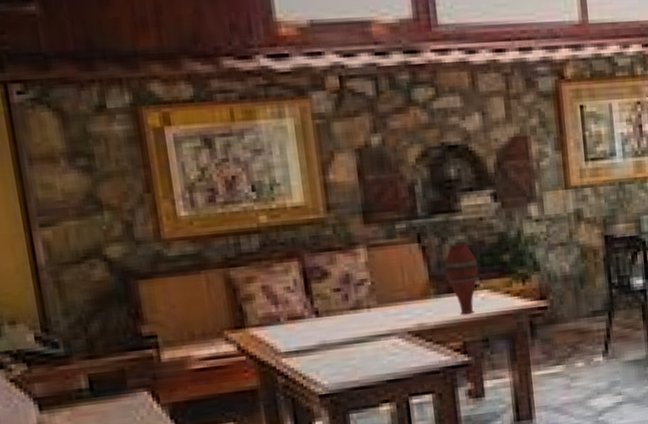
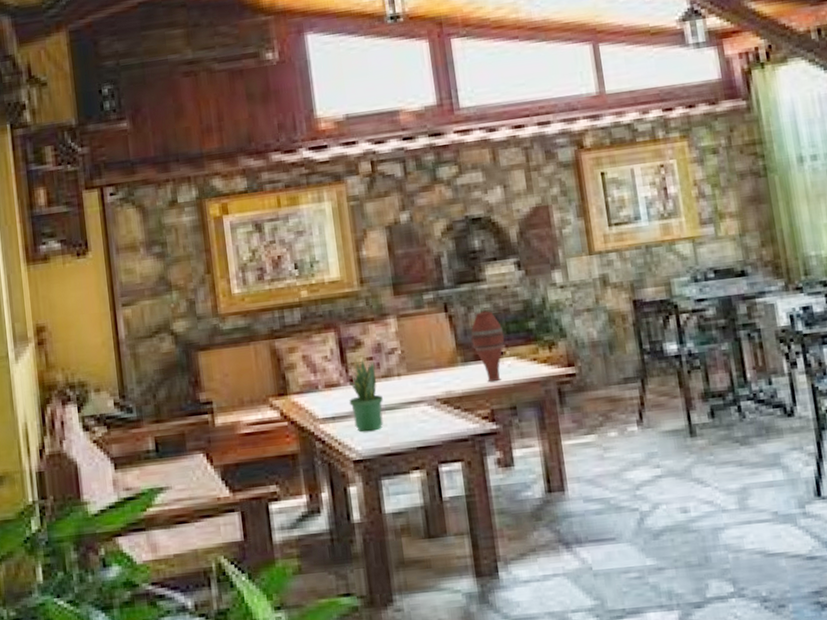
planter: none [313,290,352,365] -> present [348,359,384,432]

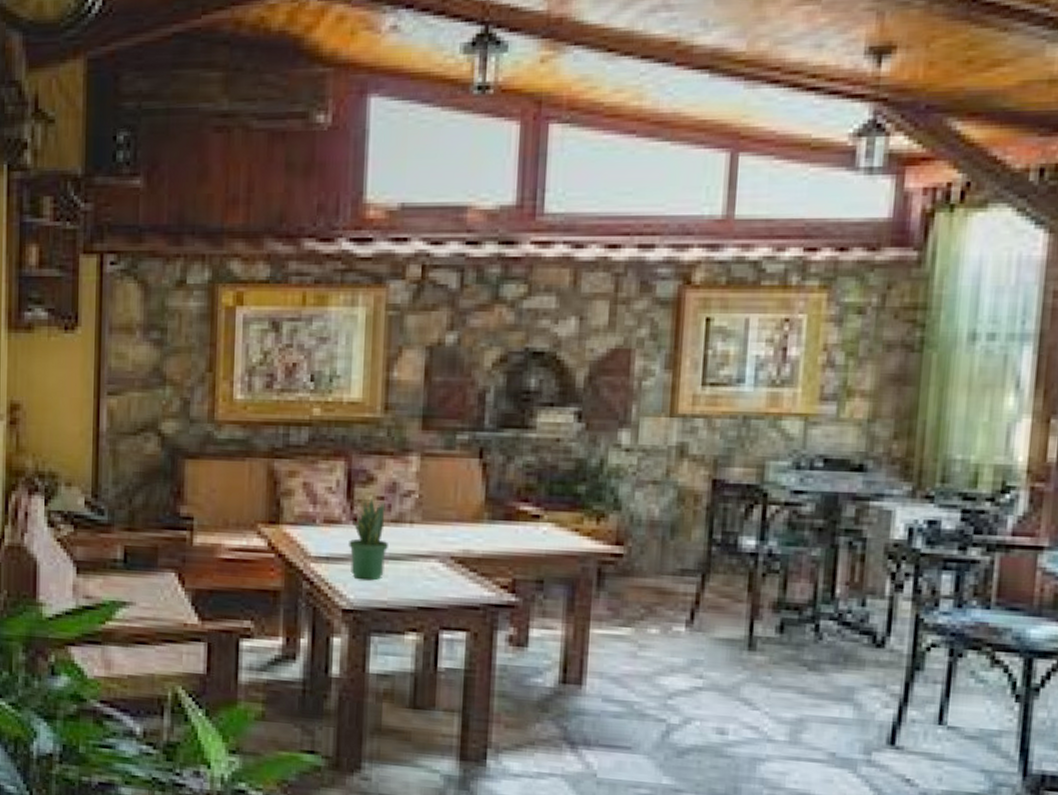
vase: present [471,310,505,382] -> none [505,463,546,548]

